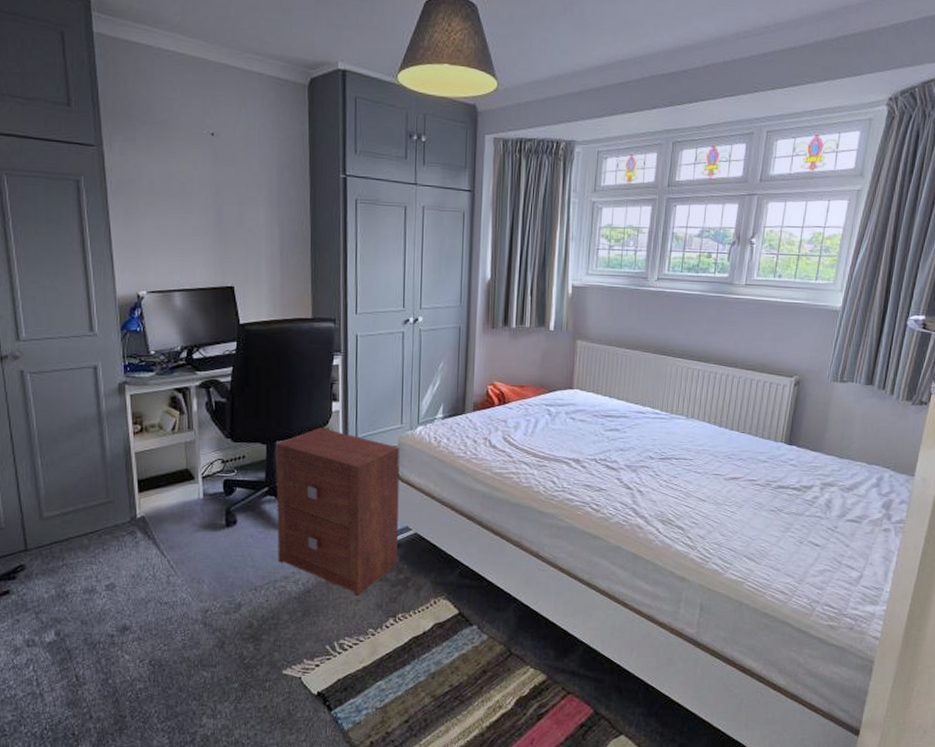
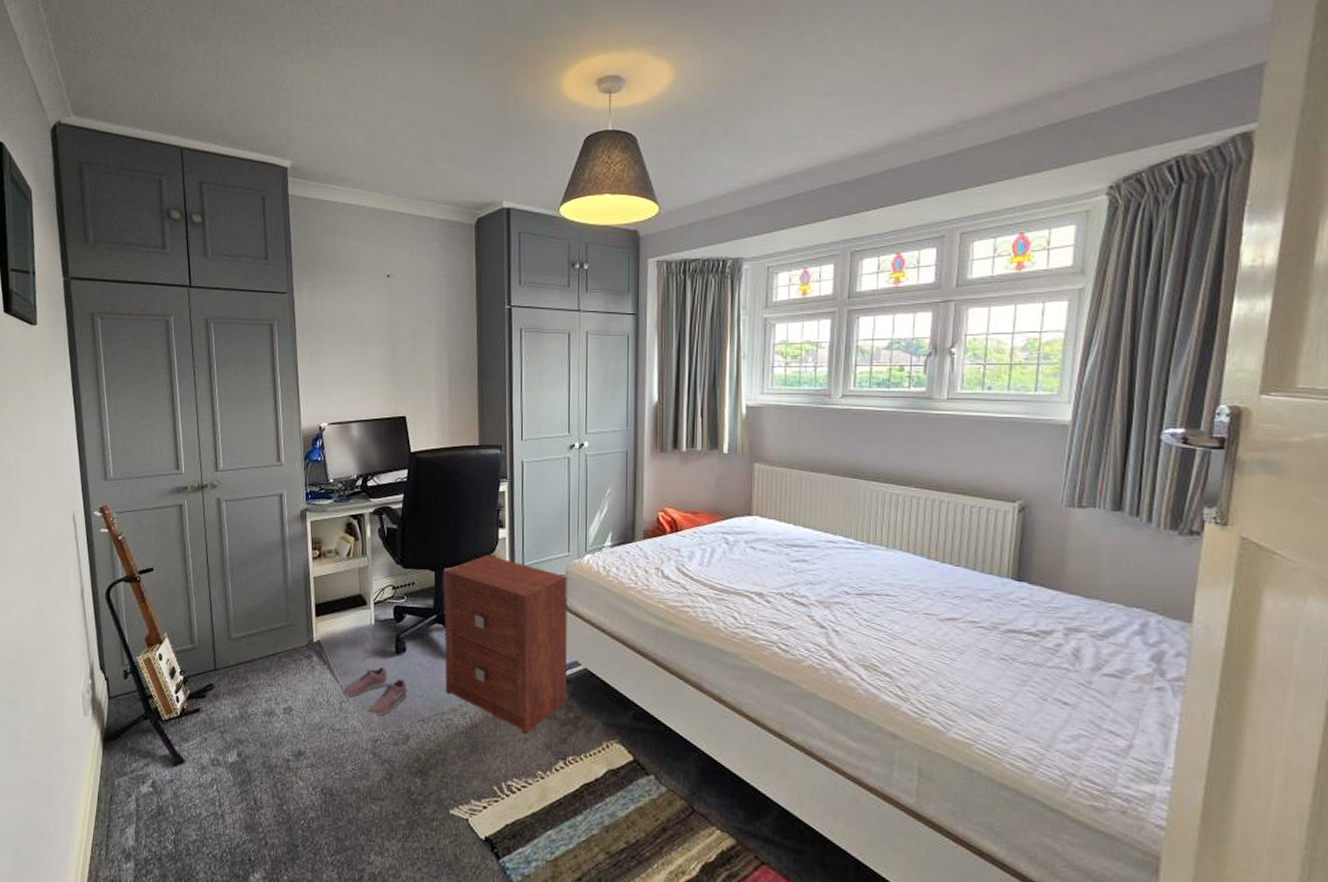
shoe: none [170,540,239,588] -> present [342,667,407,716]

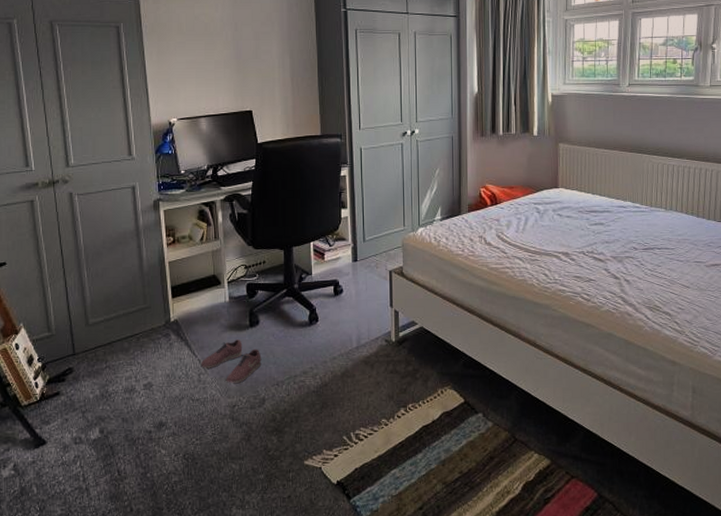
nightstand: present [443,555,568,734] -> none [292,233,406,388]

